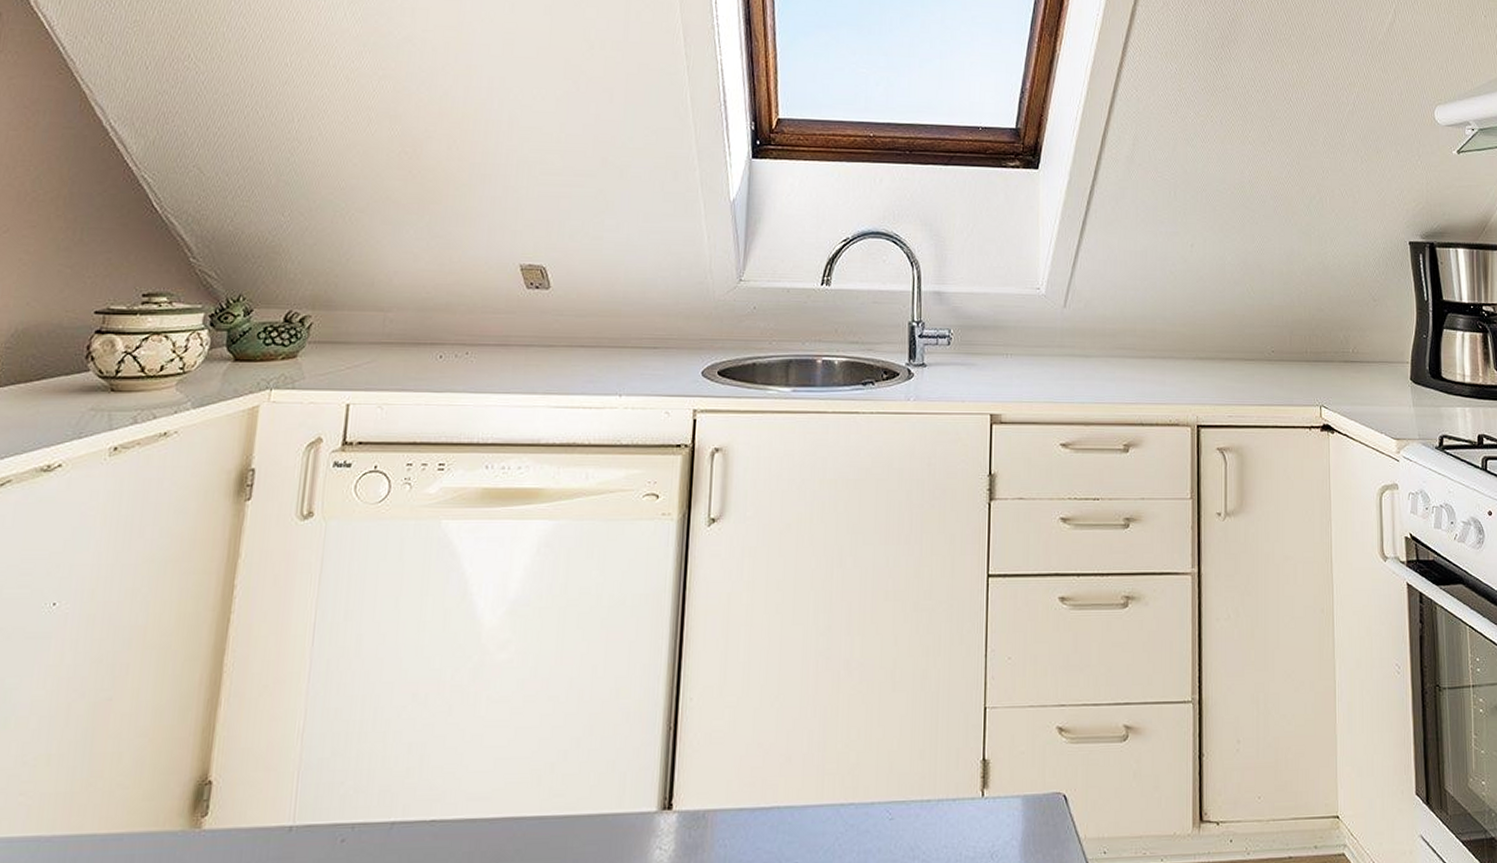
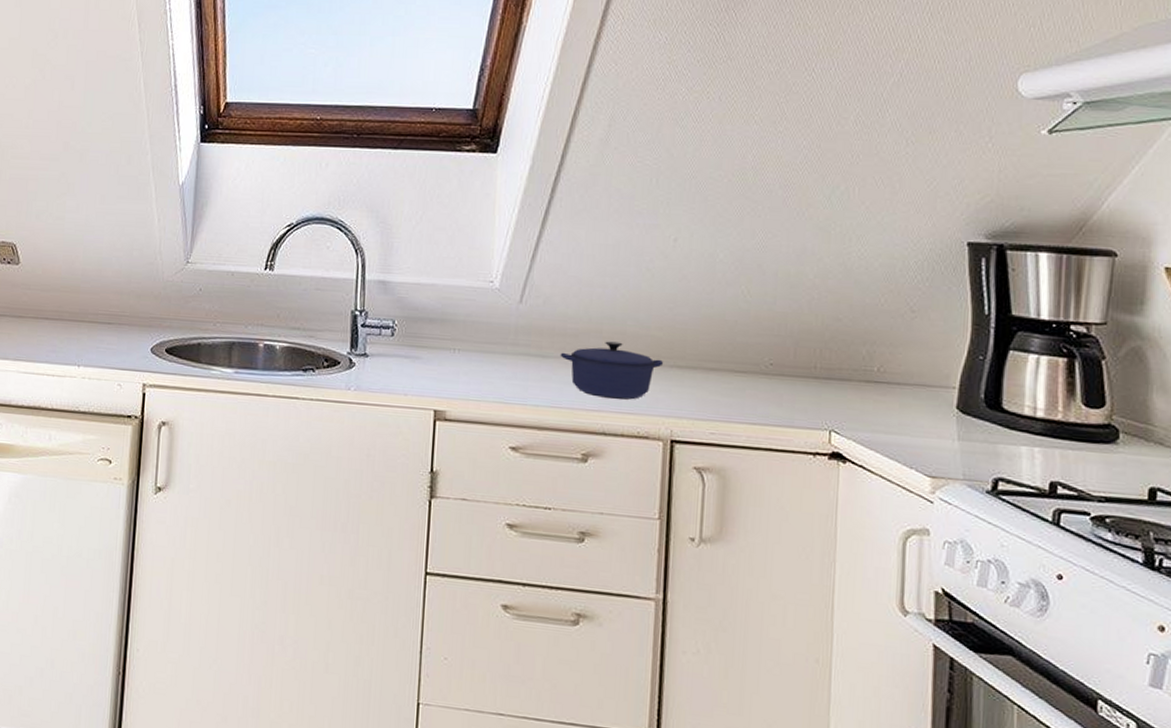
cooking pot: none [1101,338,1188,391] -> present [560,340,664,400]

